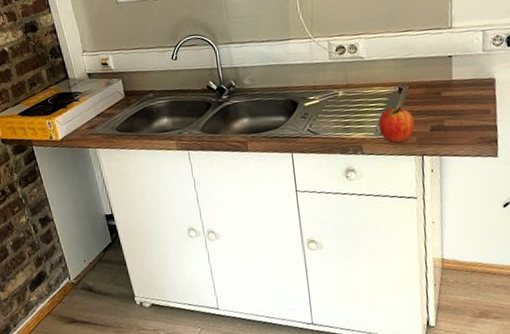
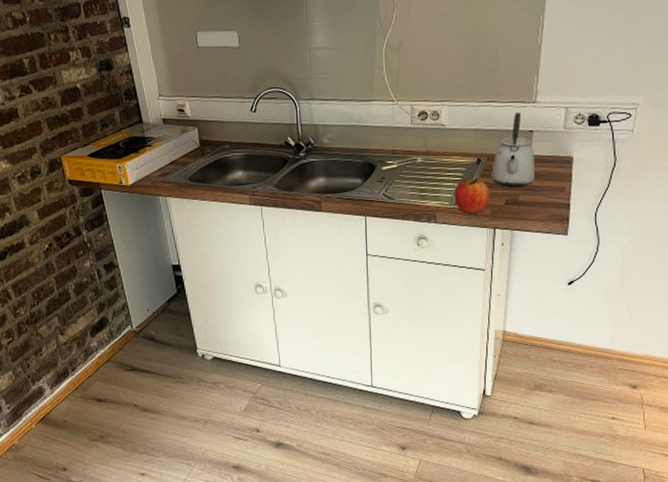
kettle: none [414,39,458,114] -> present [491,113,536,188]

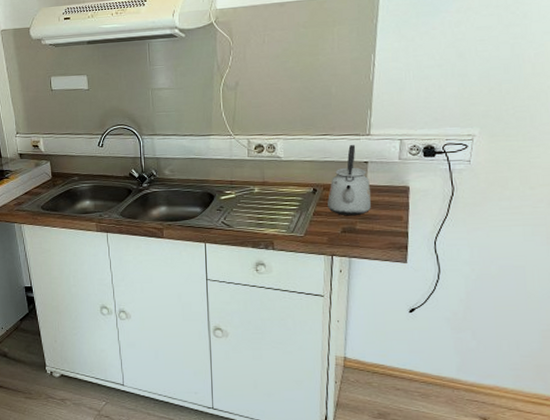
apple: present [455,177,491,214] -> none [291,206,327,242]

